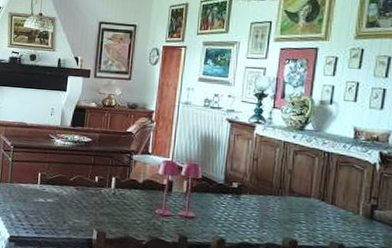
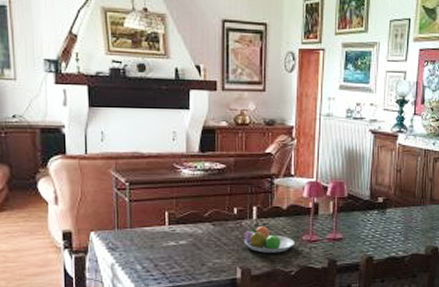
fruit bowl: none [101,194,148,222] -> present [244,225,294,253]

